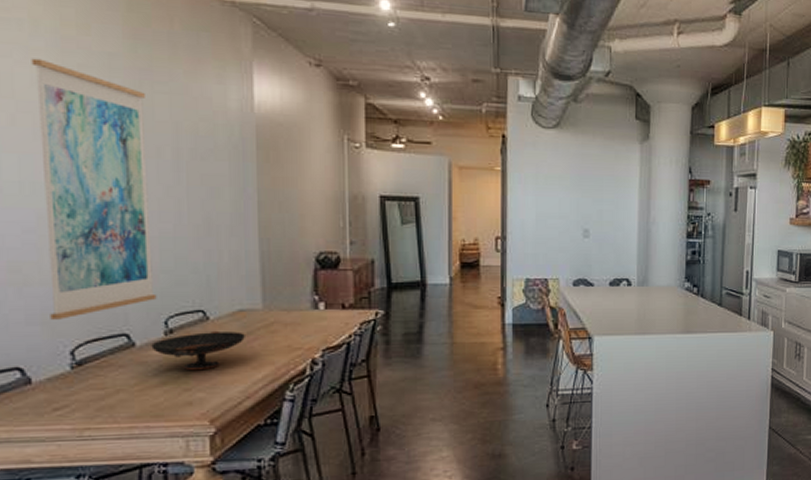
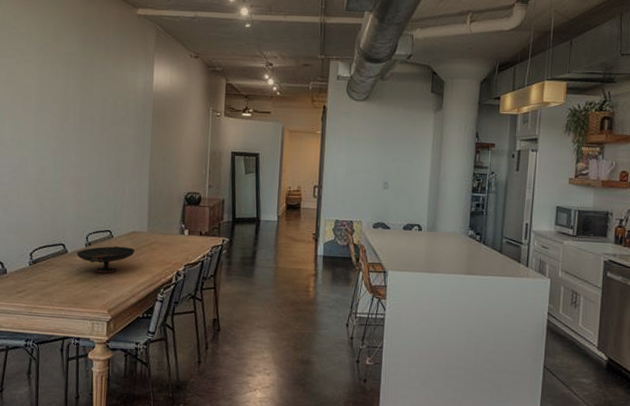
wall art: present [31,58,157,320] -> none [21,58,88,231]

